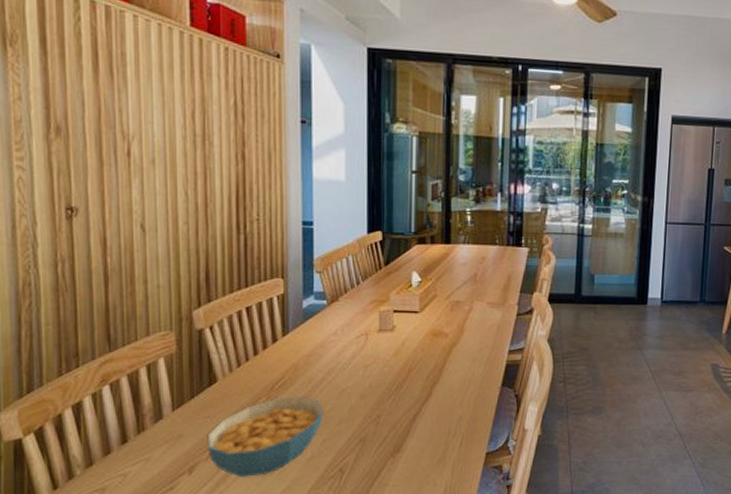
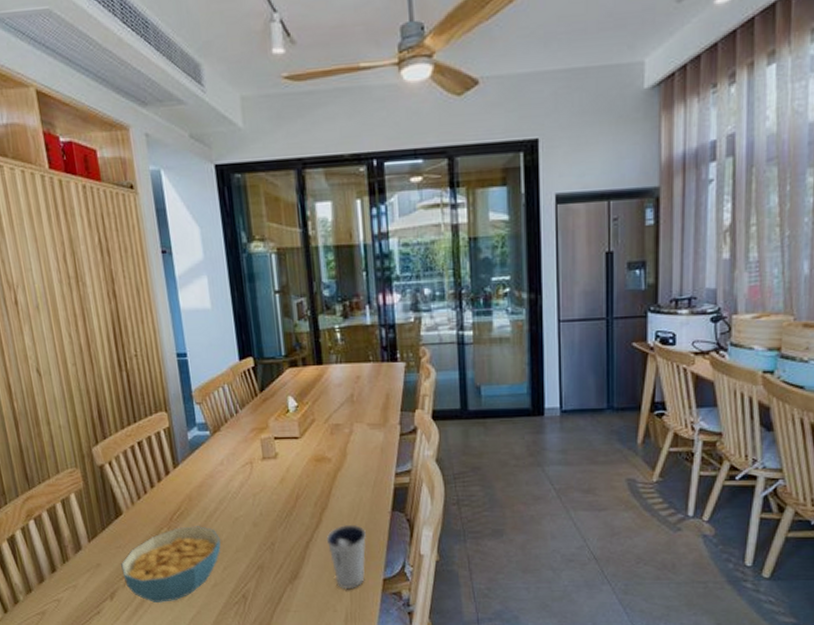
dixie cup: none [434,398,474,462] -> present [326,524,366,588]

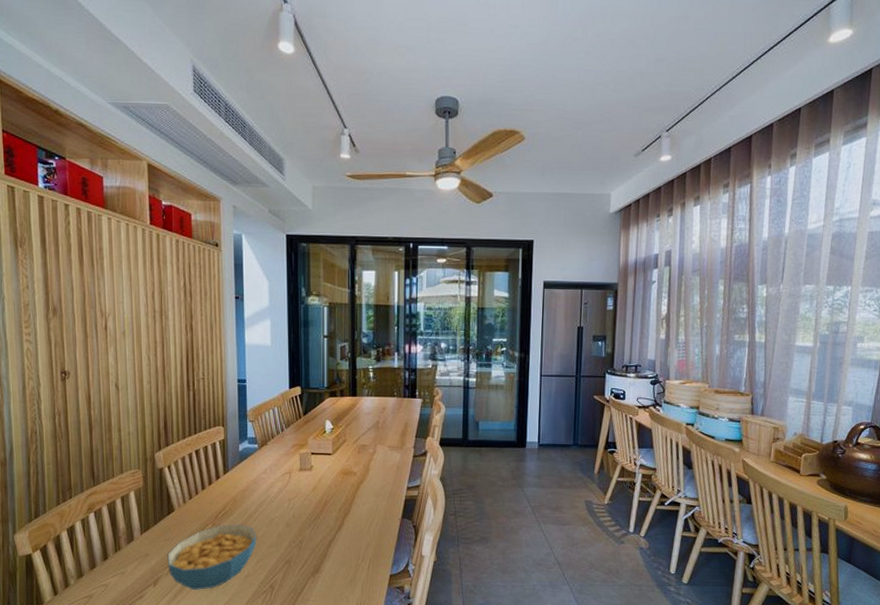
dixie cup: present [326,524,366,588] -> none [346,527,379,582]

